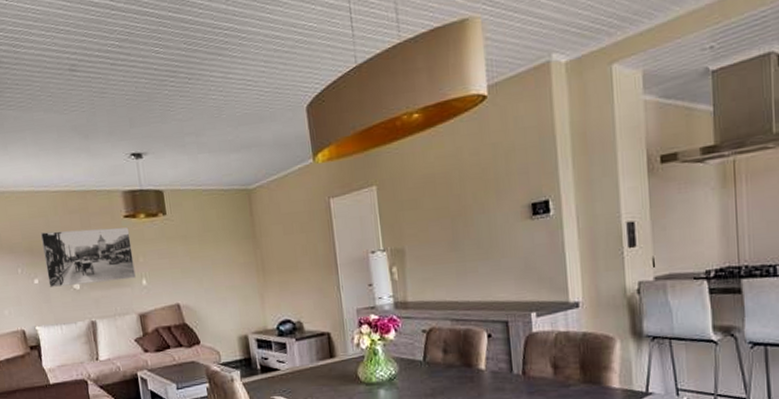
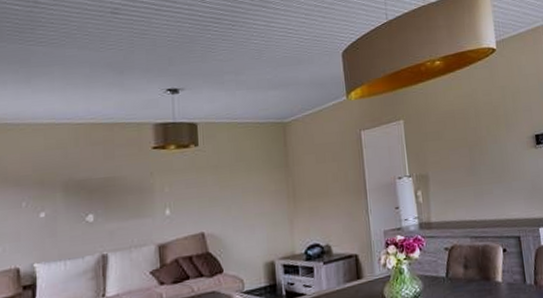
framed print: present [40,227,136,287] -> none [55,158,159,221]

